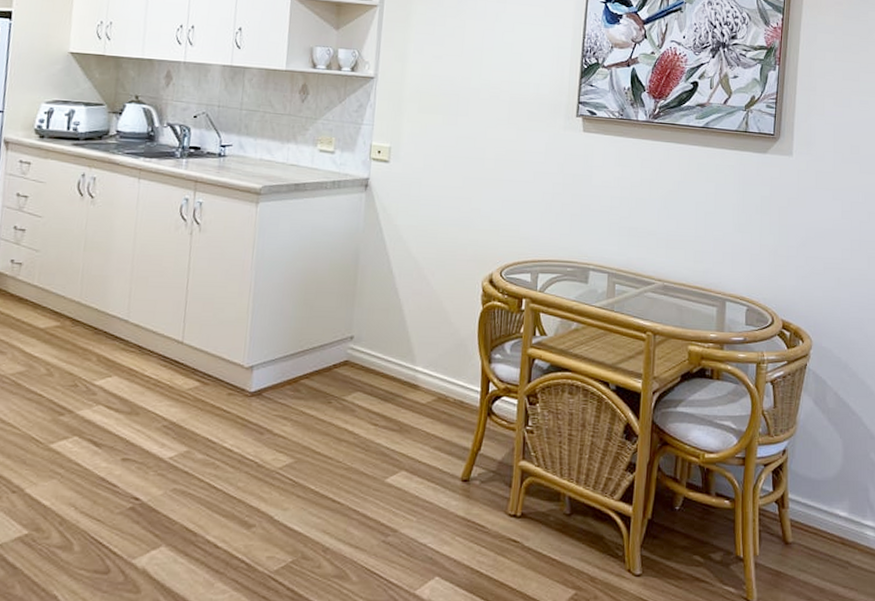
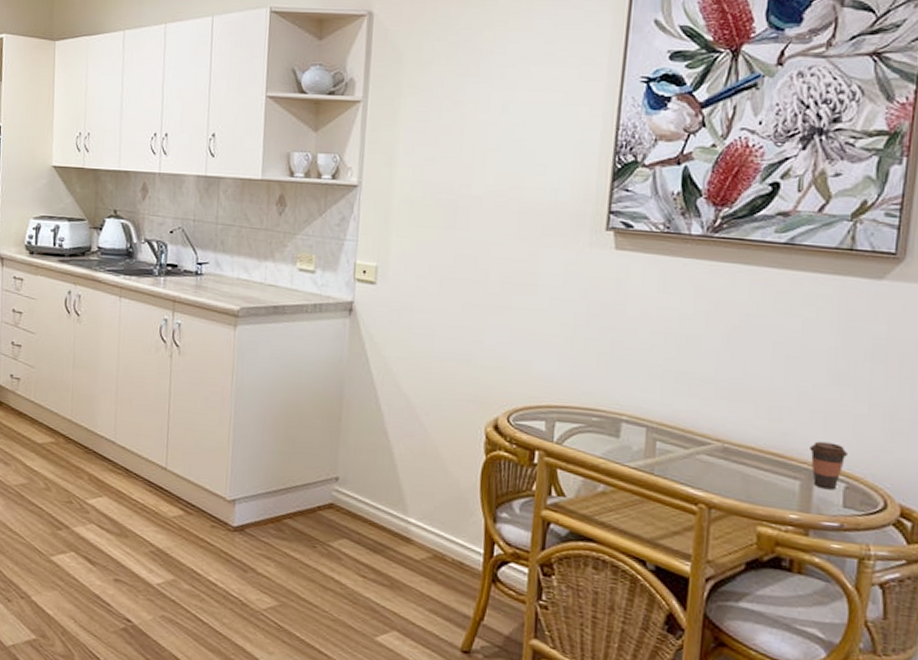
coffee cup: none [723,276,747,313] -> present [810,441,847,490]

